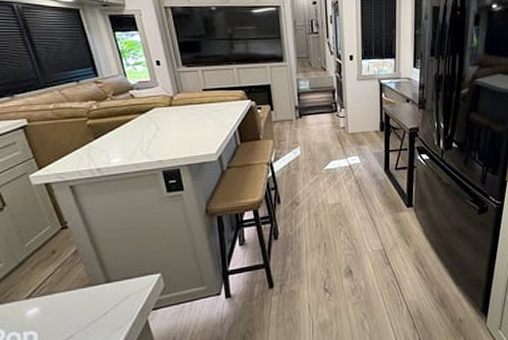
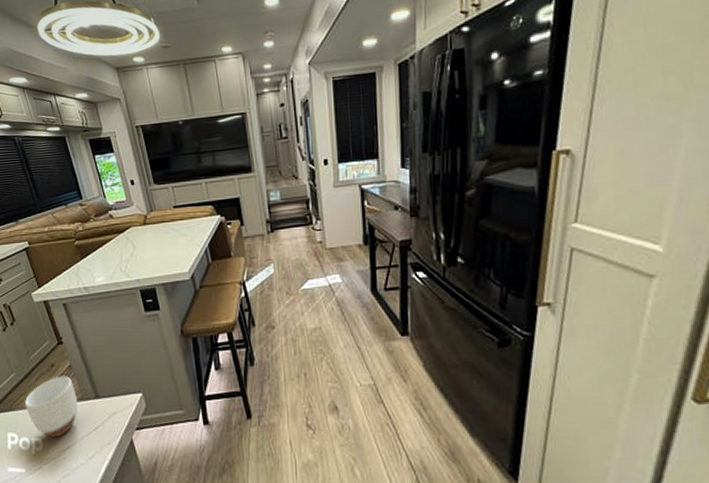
mug: none [16,262,85,329] -> present [25,376,78,438]

